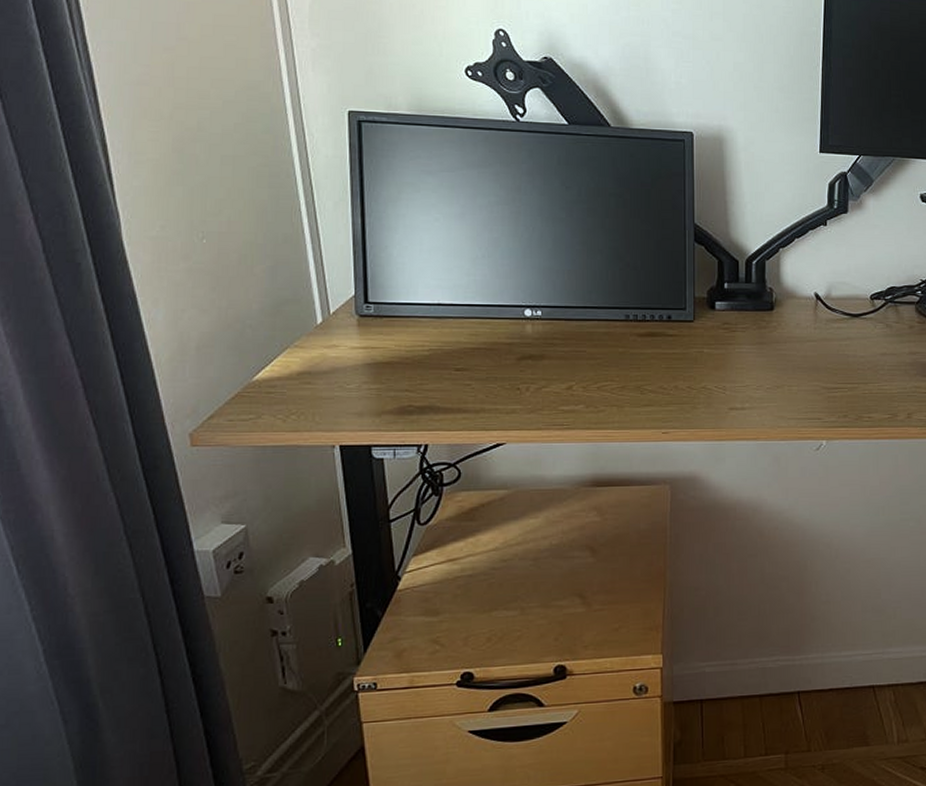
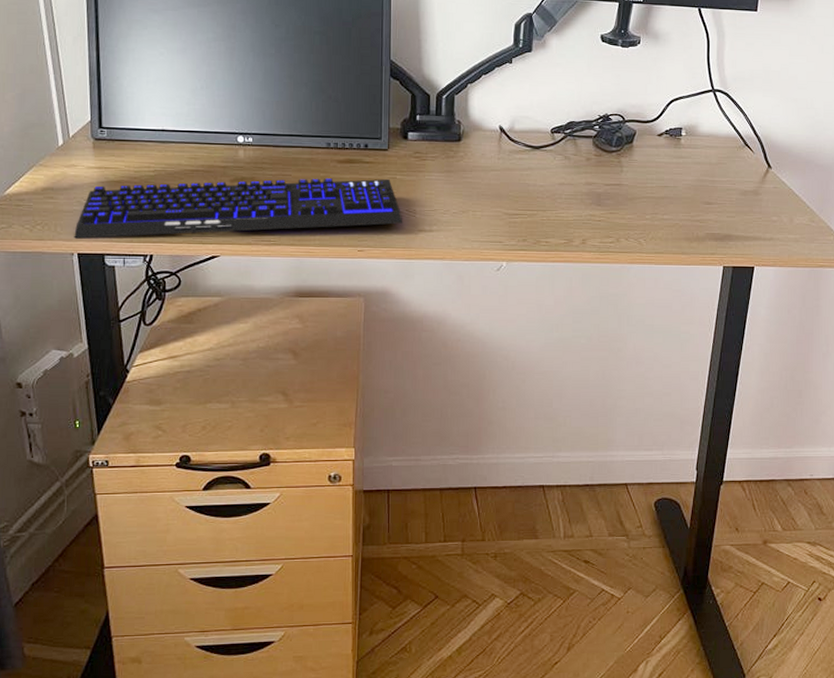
keyboard: none [335,352,712,429] -> present [74,178,403,239]

